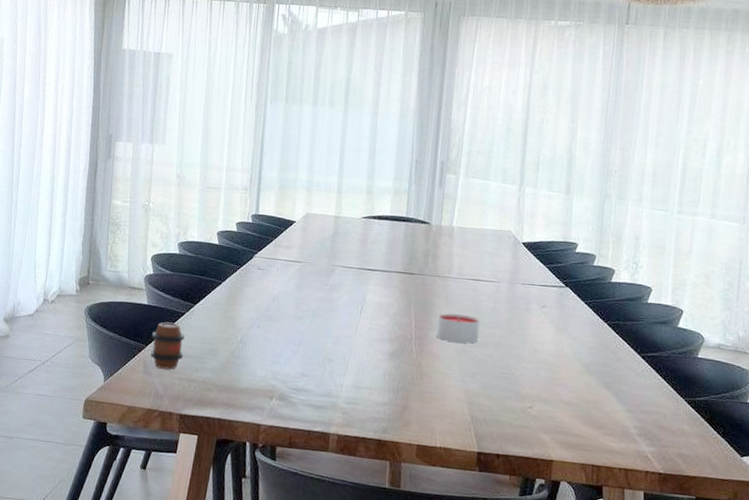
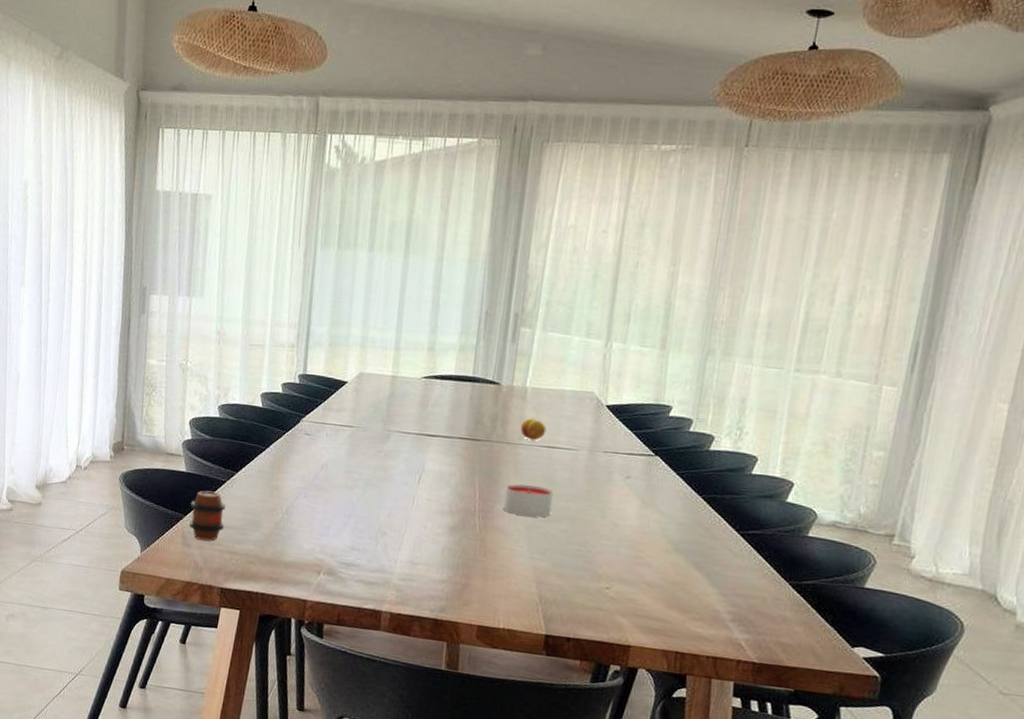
fruit: none [449,254,472,275] -> present [520,418,547,441]

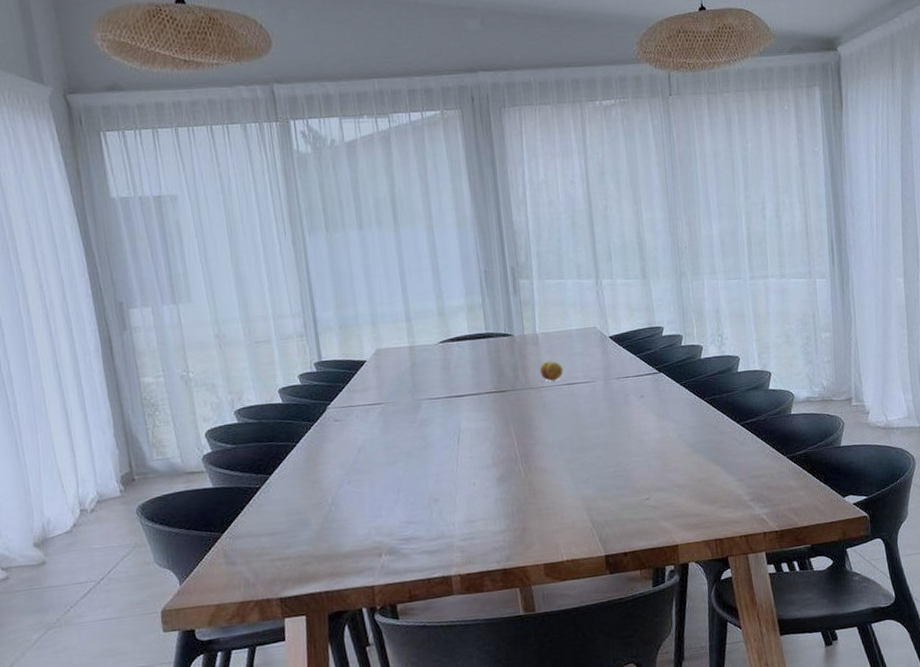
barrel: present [189,490,226,541] -> none [226,500,270,555]
candle: present [503,484,554,518] -> none [539,421,584,453]

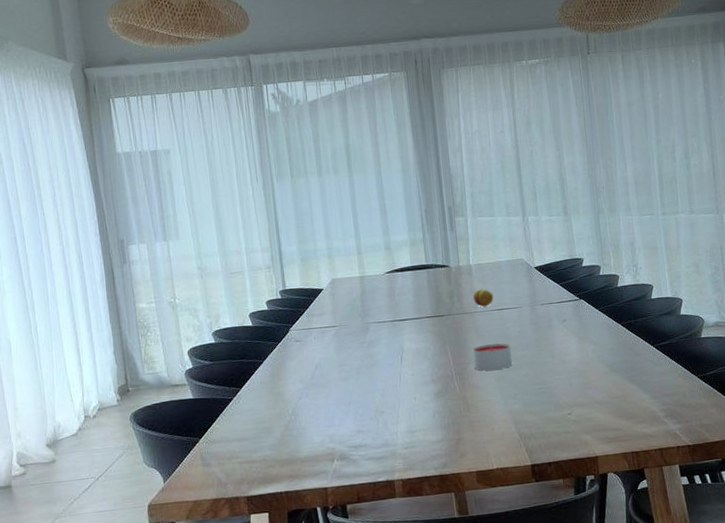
candle: none [539,421,584,453] -> present [472,343,513,371]

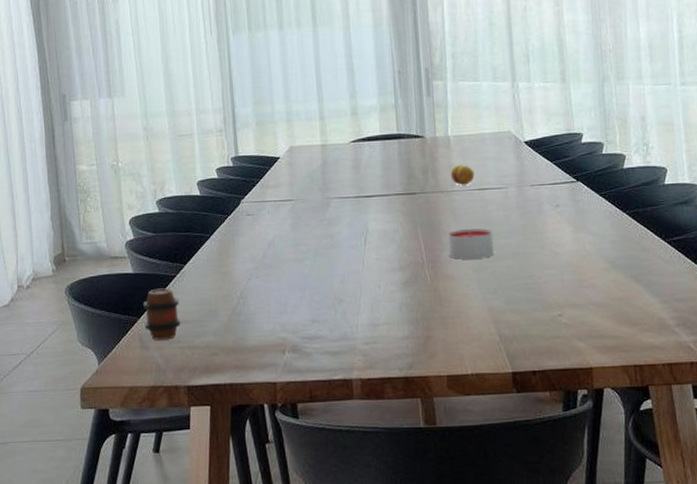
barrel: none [203,410,239,458] -> present [143,288,181,340]

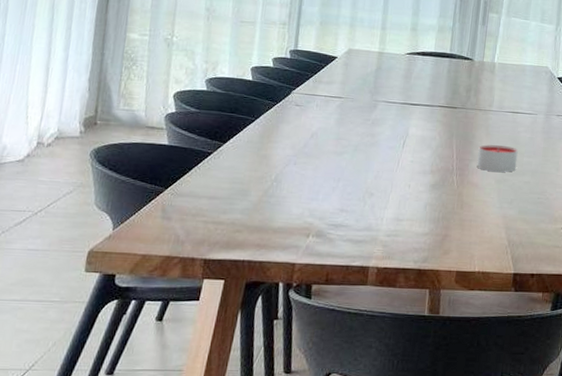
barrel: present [143,288,181,340] -> none [170,162,211,213]
fruit: present [450,164,475,186] -> none [490,88,512,108]

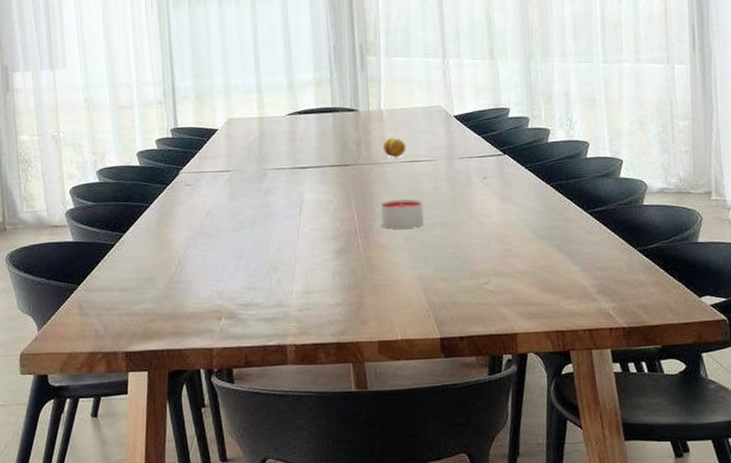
fruit: none [490,88,512,108] -> present [383,137,406,158]

